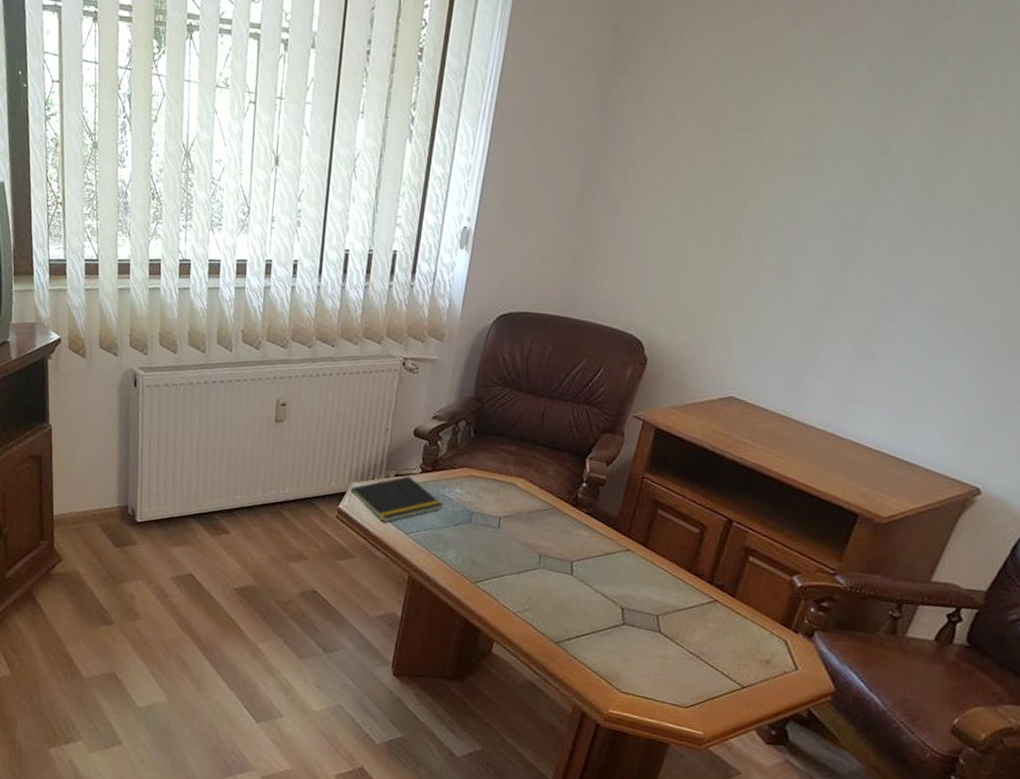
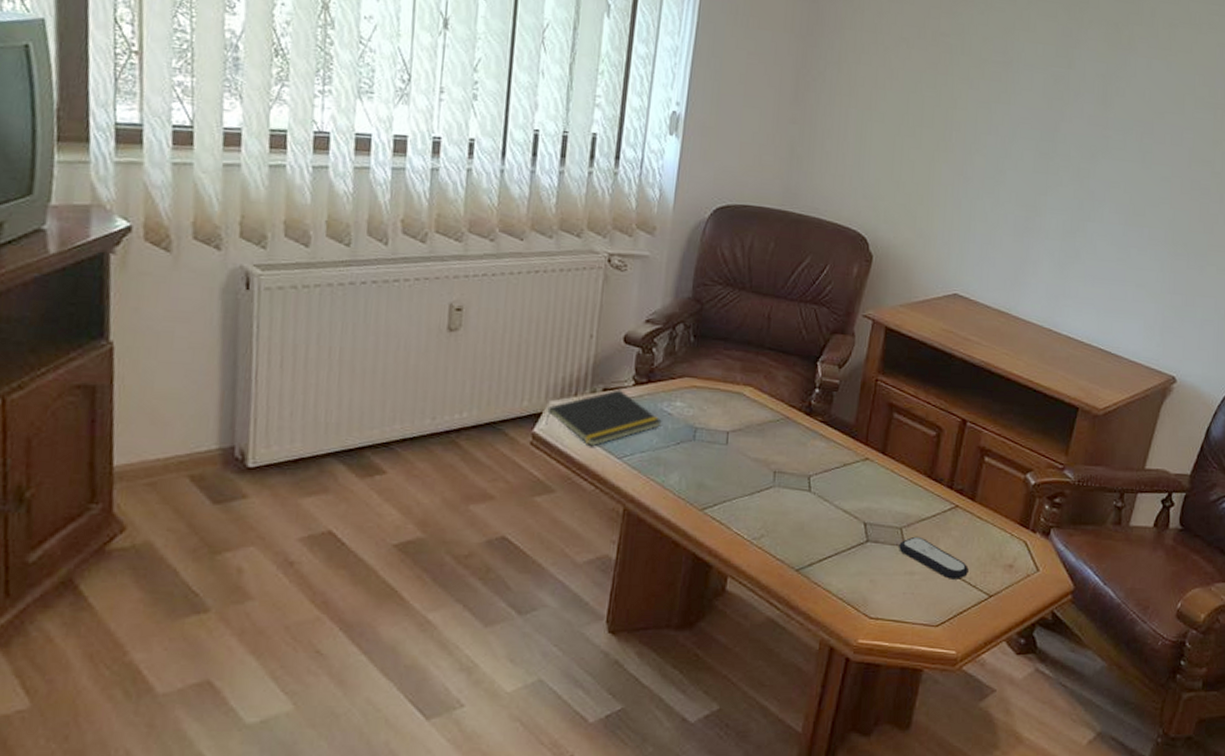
remote control: none [654,624,723,668] -> present [899,536,969,580]

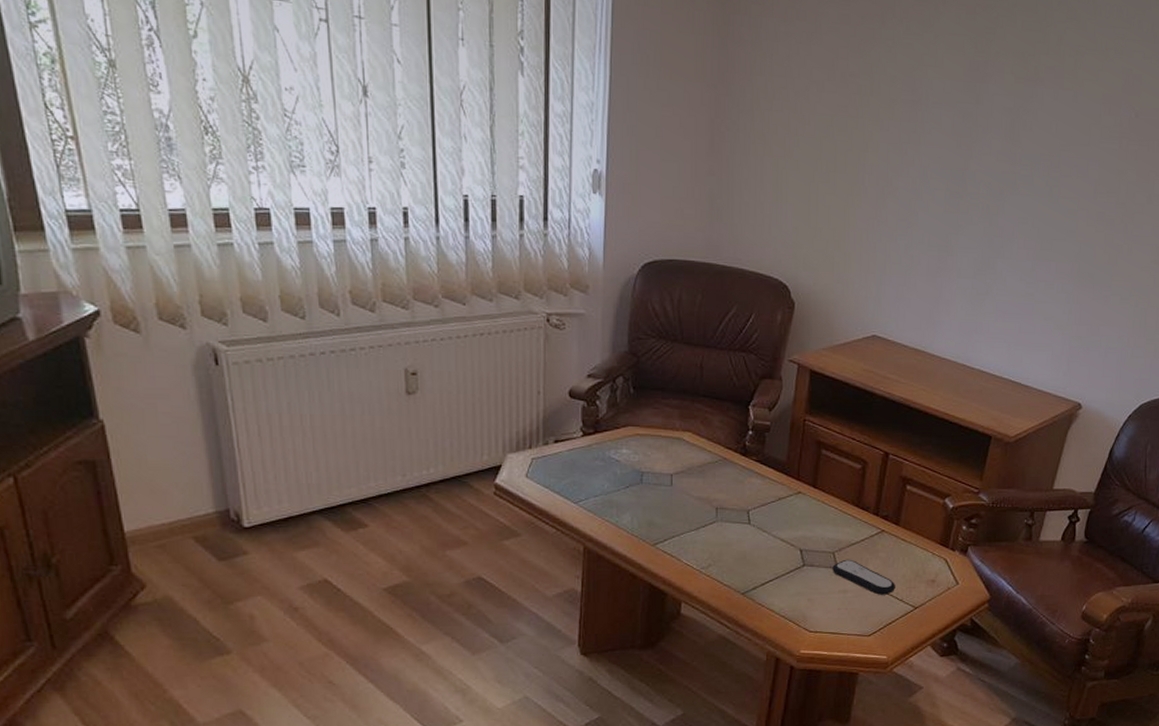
notepad: present [544,389,662,447] -> none [505,441,611,494]

